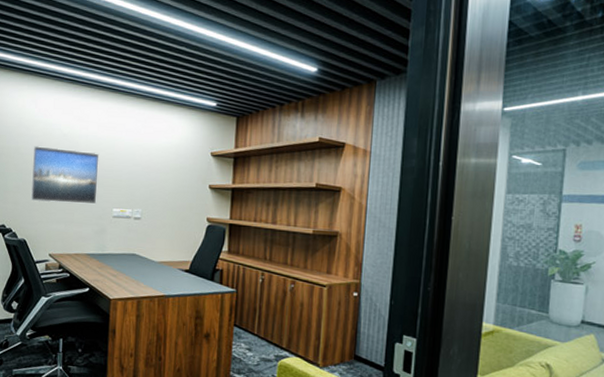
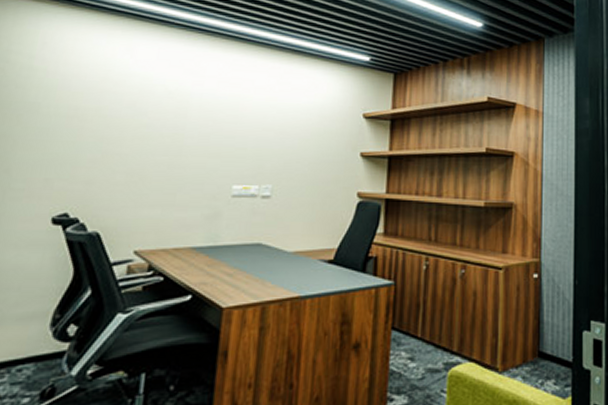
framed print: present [31,145,100,205] -> none [113,105,218,181]

